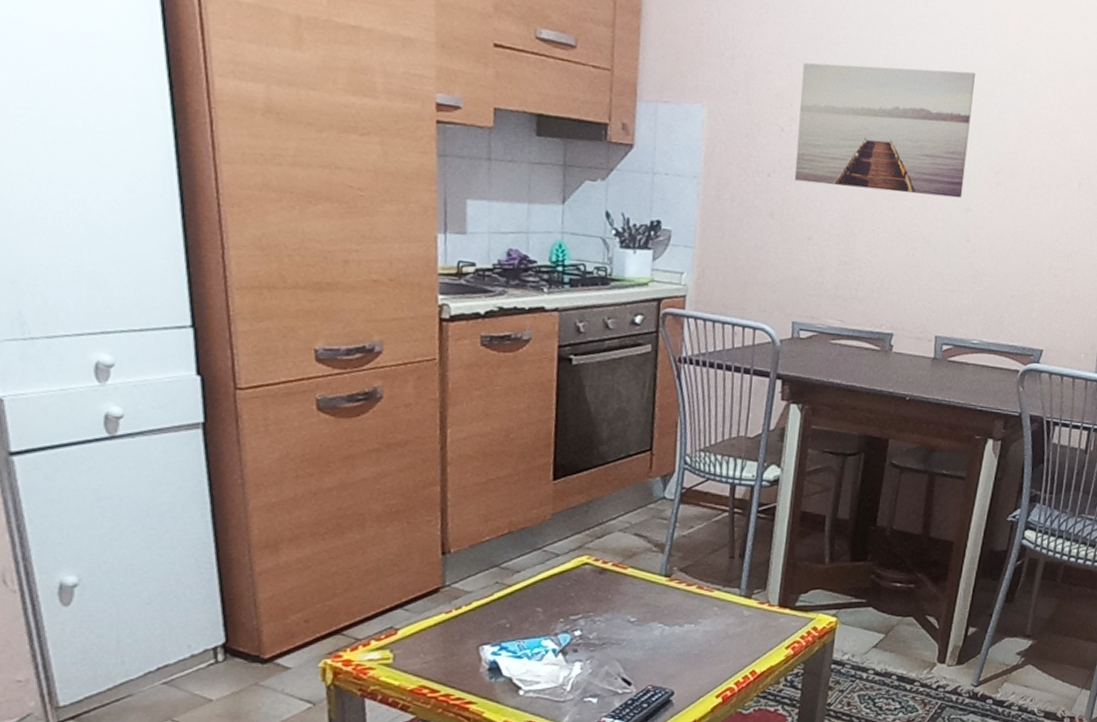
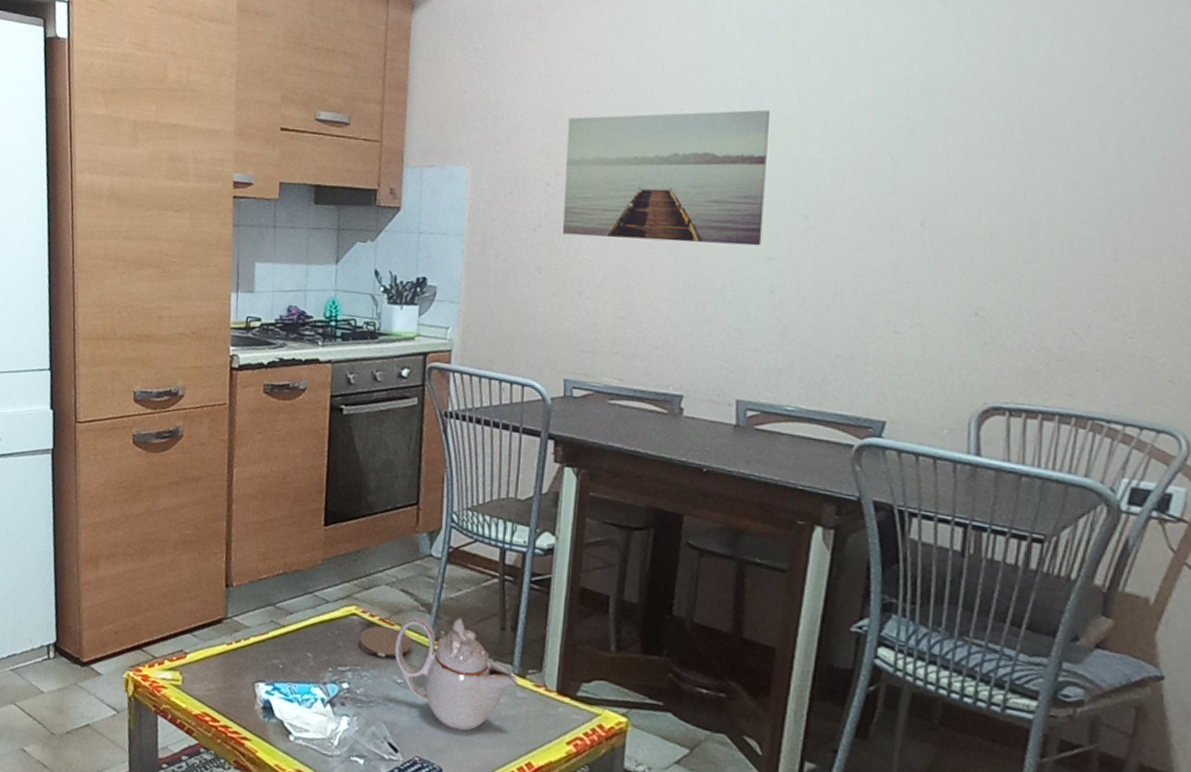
coaster: none [591,571,647,599] -> present [359,626,413,659]
teapot: none [627,552,744,655] -> present [394,616,518,732]

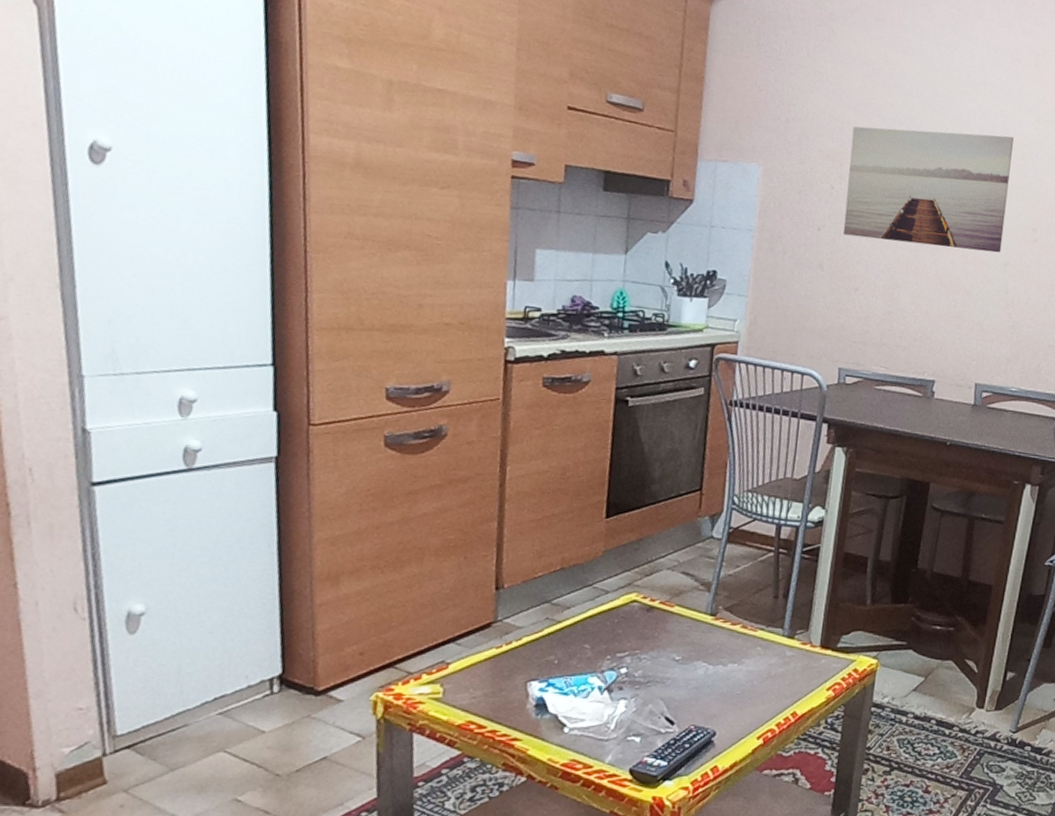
coaster: present [359,626,413,659] -> none [638,609,692,637]
teapot: present [394,616,518,732] -> none [673,591,787,695]

